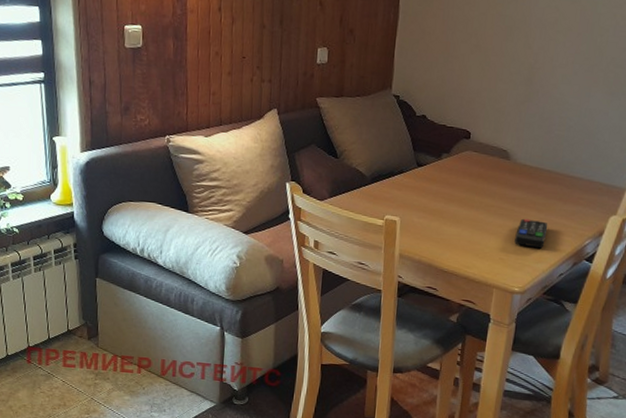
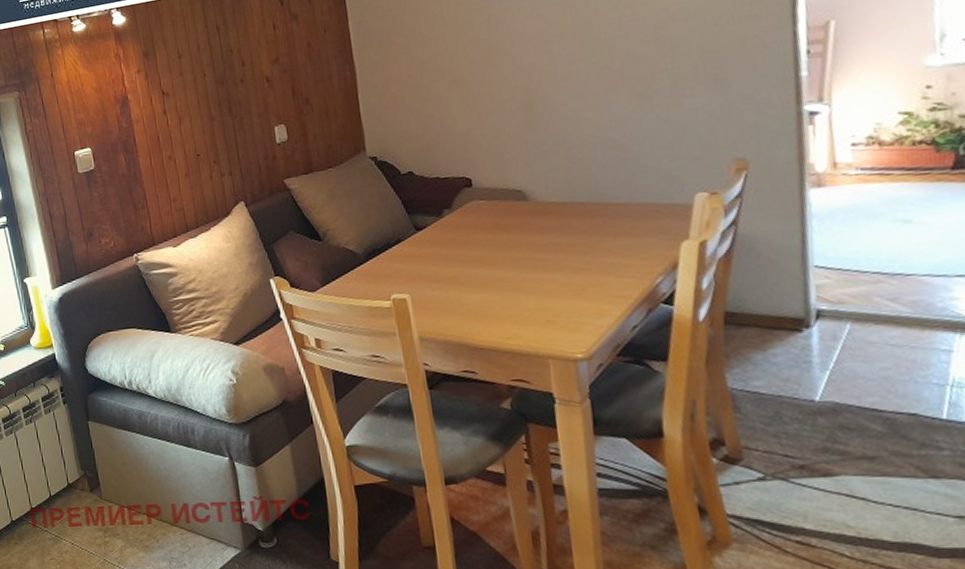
remote control: present [514,218,548,249] -> none [559,265,602,300]

